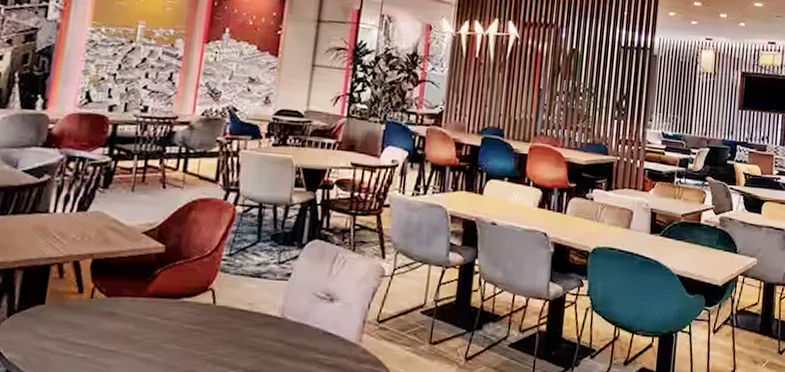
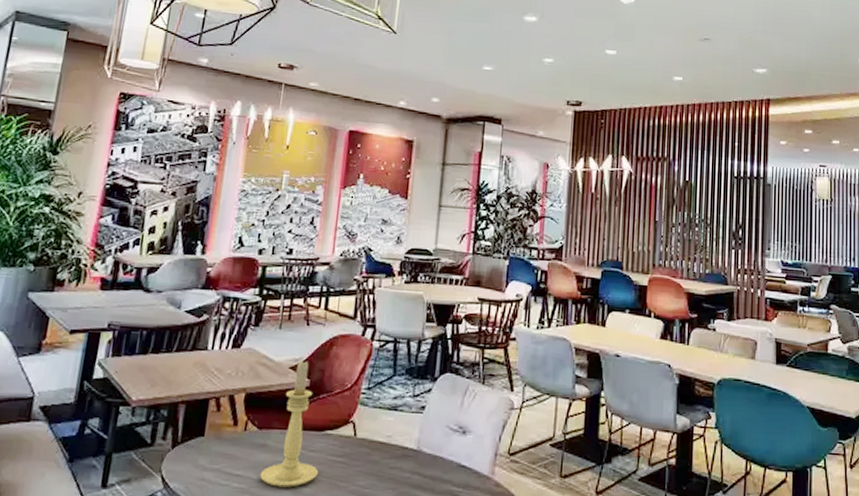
candle holder: none [108,224,174,357] -> present [260,359,319,488]

